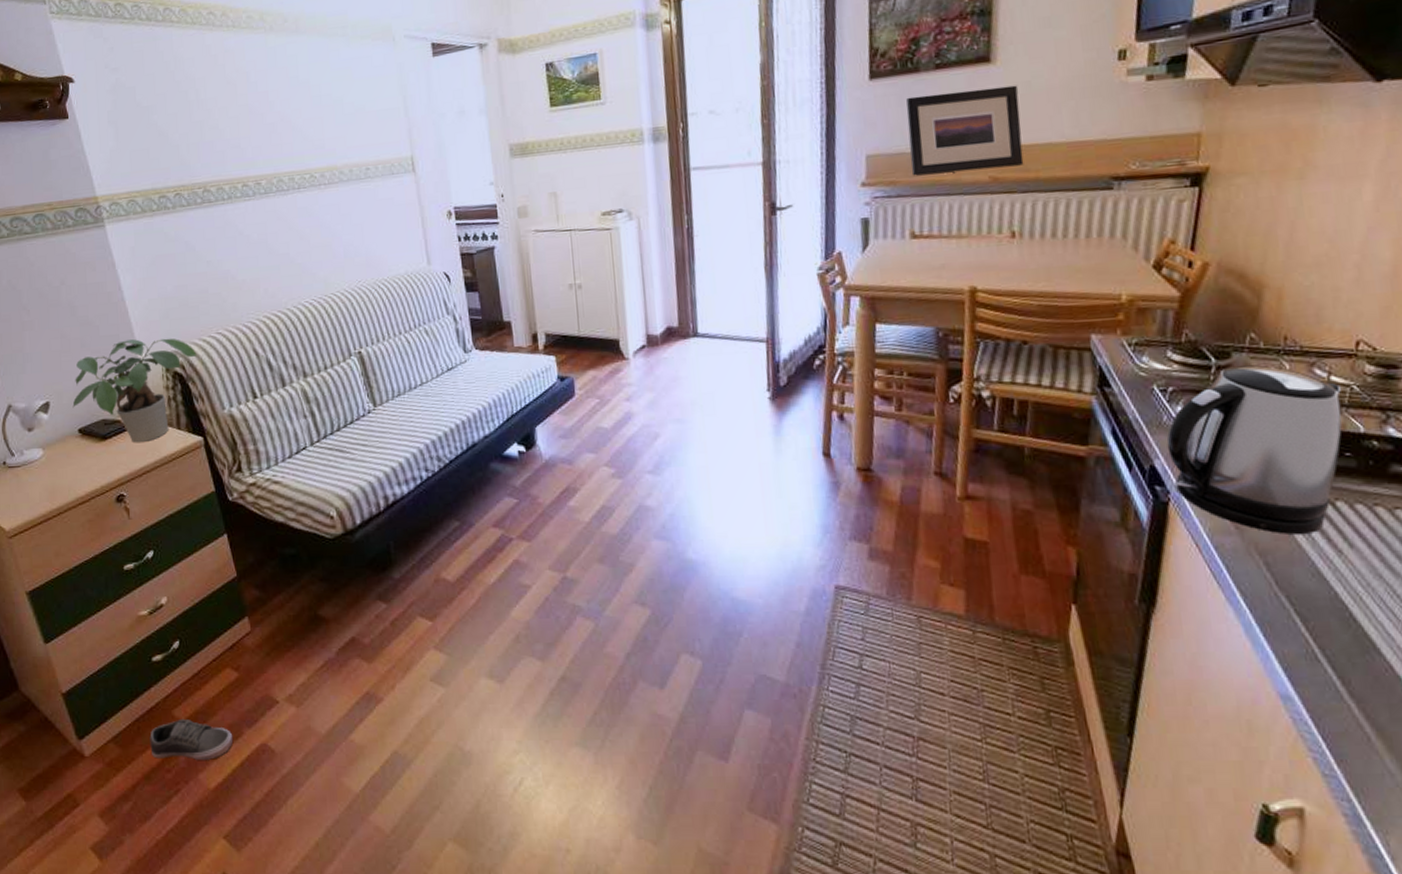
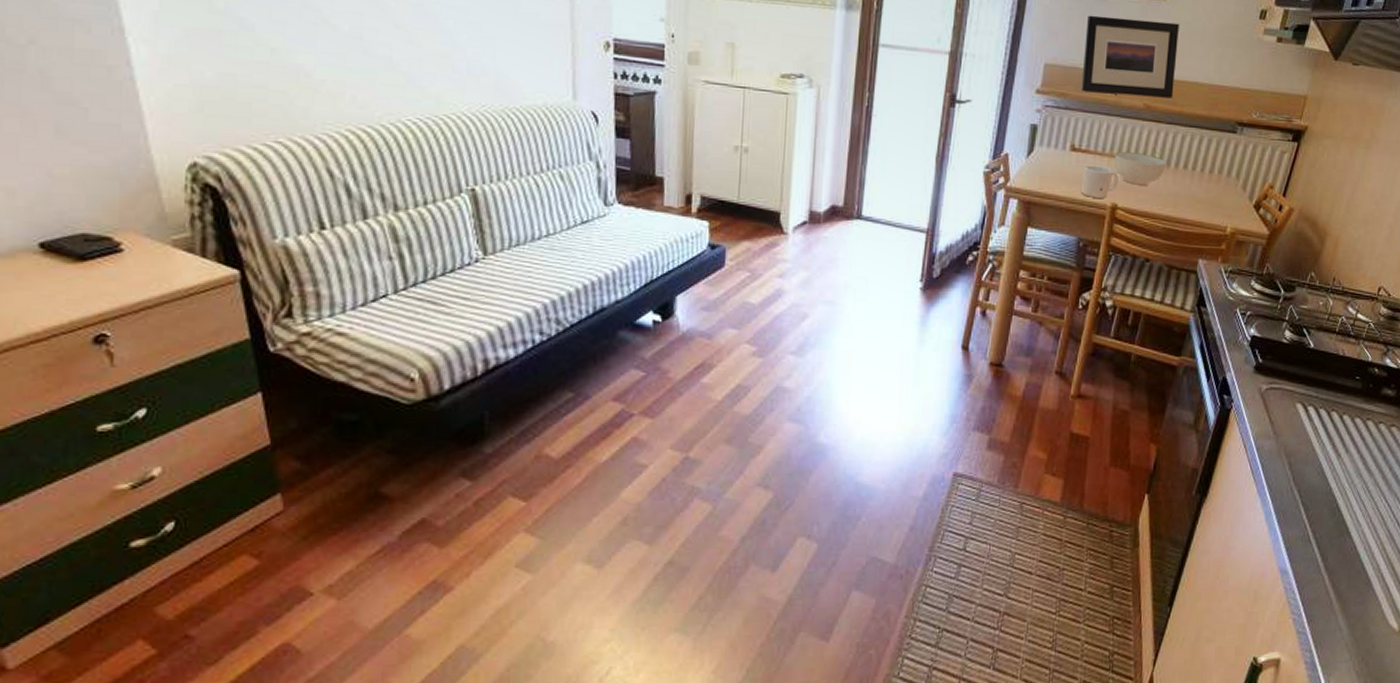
potted plant: present [72,338,197,443] -> none [32,133,242,270]
shoe: present [149,718,234,760] -> none [115,616,243,667]
mug: none [929,249,973,285] -> present [1080,165,1119,199]
bowl: none [965,228,1031,264] -> present [1115,151,1168,186]
kettle: present [1166,365,1343,535] -> none [1238,299,1363,441]

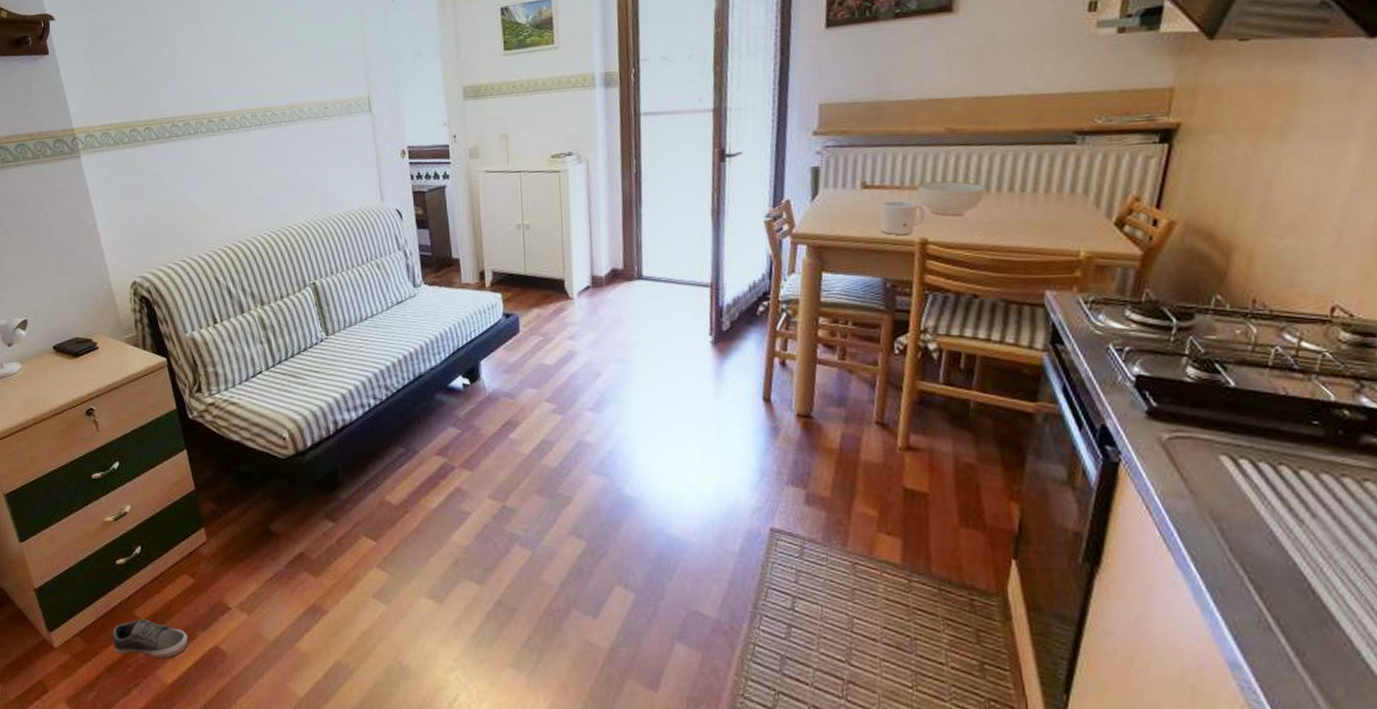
shoe: none [115,616,243,667] -> present [112,618,189,658]
picture frame: present [1081,15,1179,98] -> none [862,35,983,126]

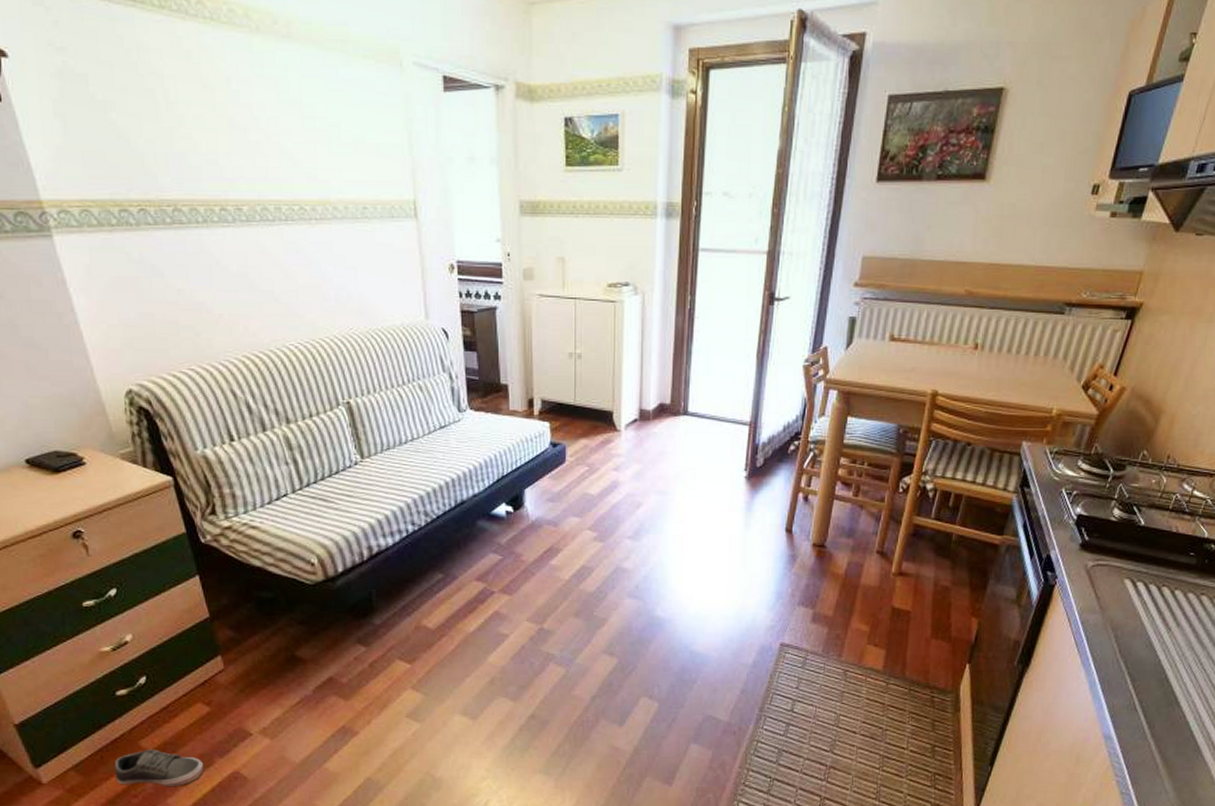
mug: present [879,200,925,236] -> none [900,354,939,387]
bowl: present [918,180,987,216] -> none [935,338,991,371]

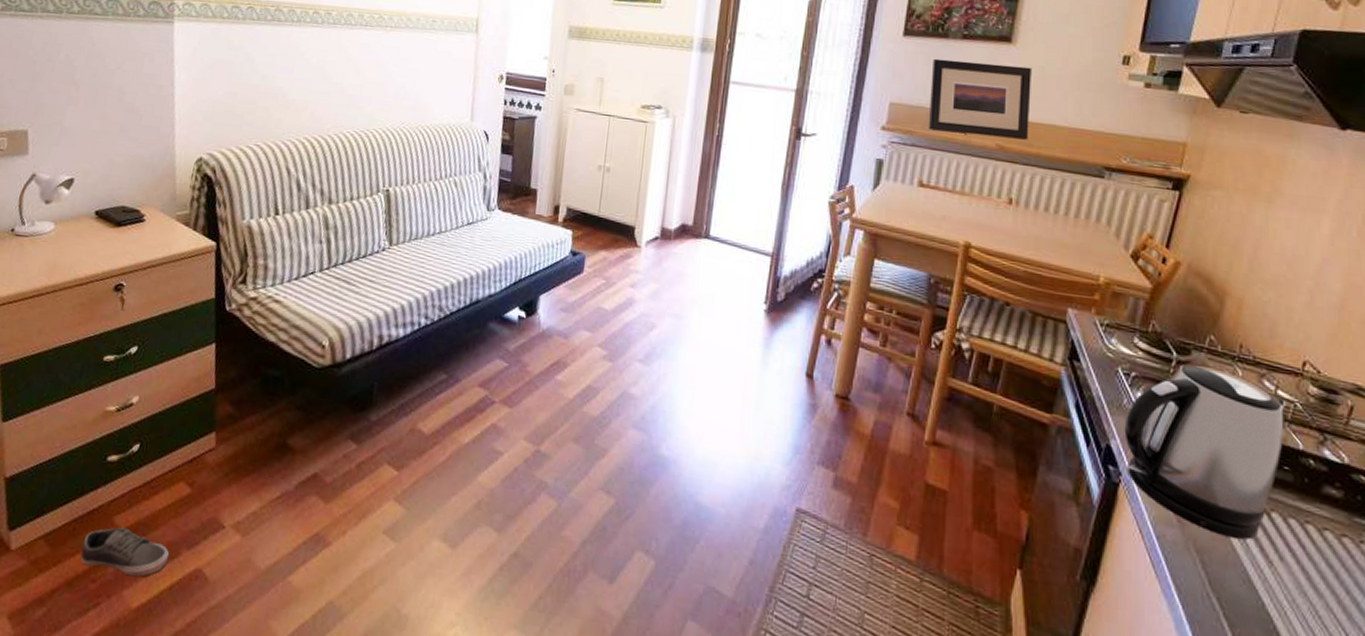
picture frame: none [900,204,1003,283] -> present [928,58,1031,140]
kettle: none [1062,477,1200,615] -> present [1124,363,1287,540]

